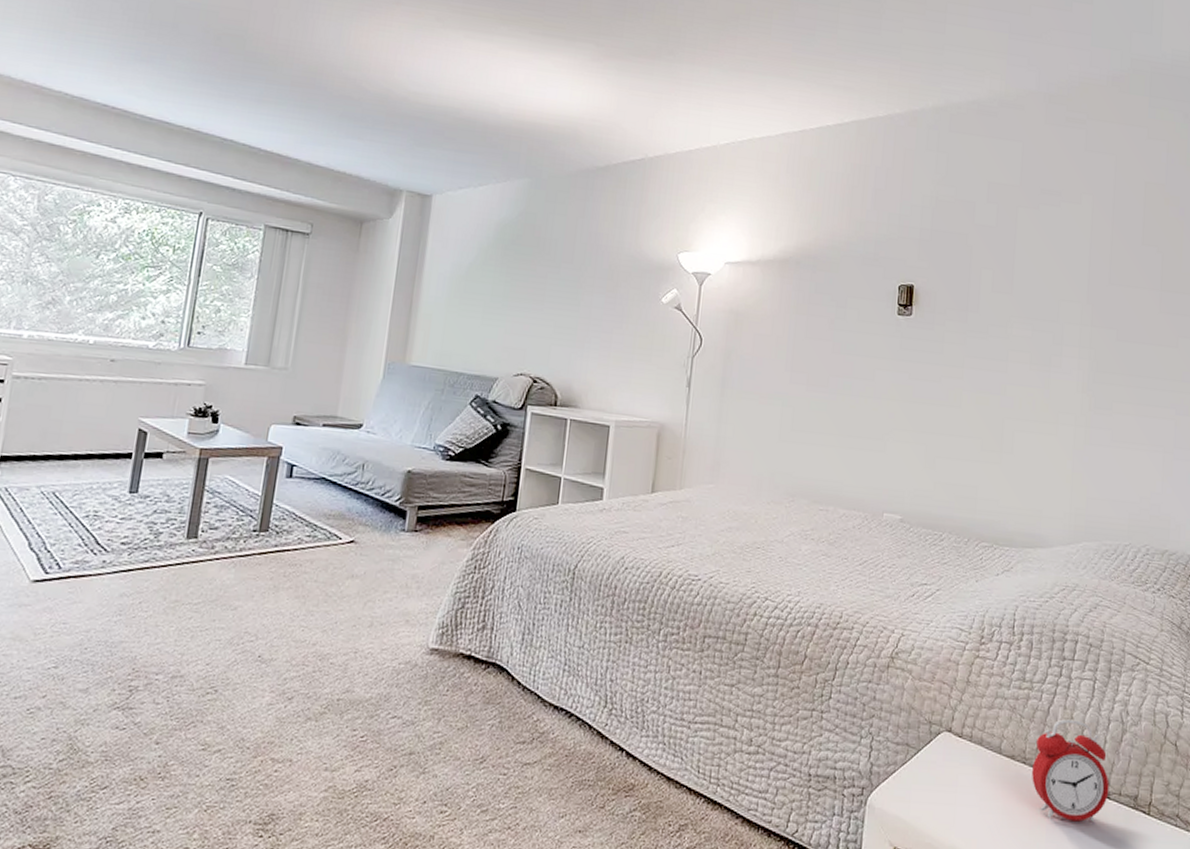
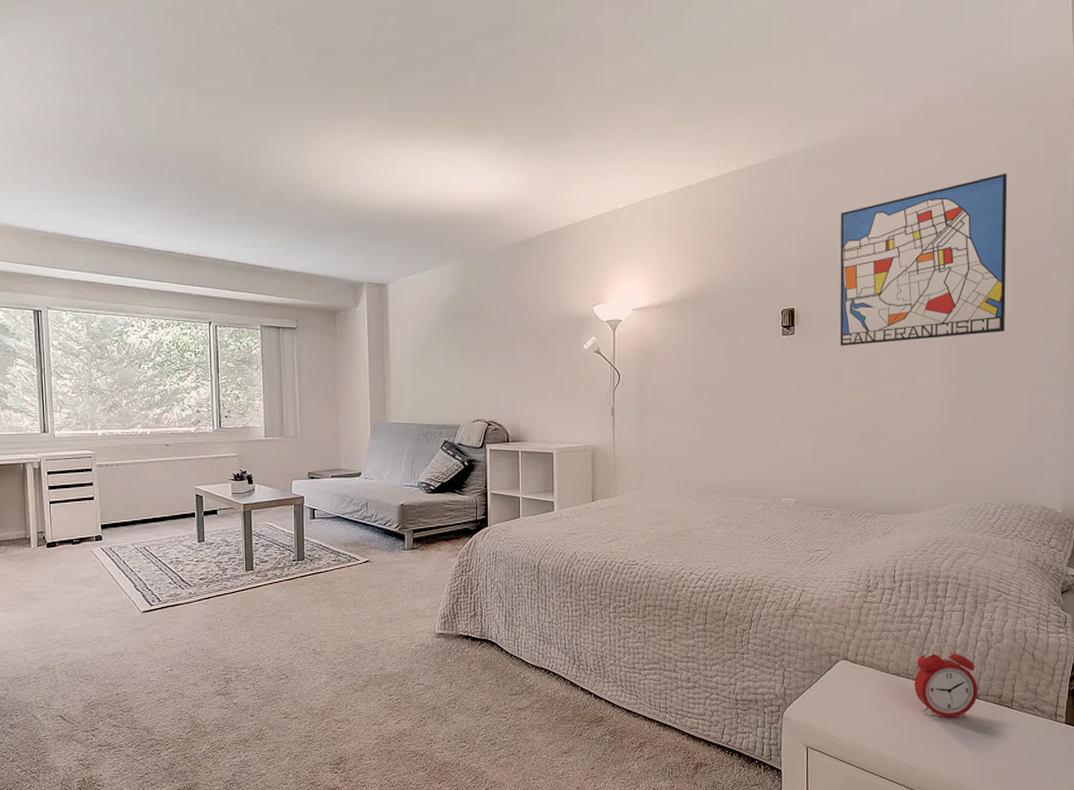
wall art: none [964,164,1157,342] -> present [839,173,1008,346]

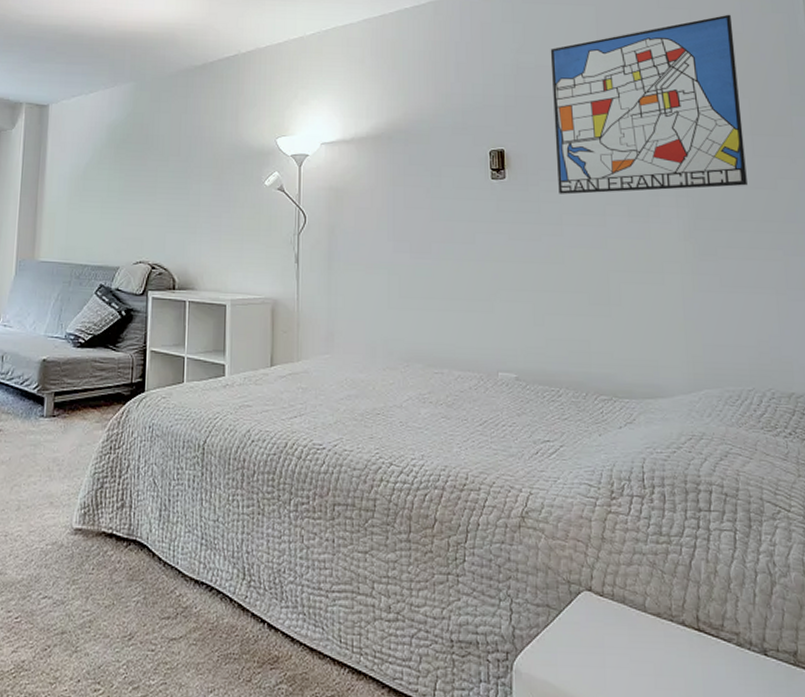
alarm clock: present [914,642,978,718] -> none [680,573,766,682]

